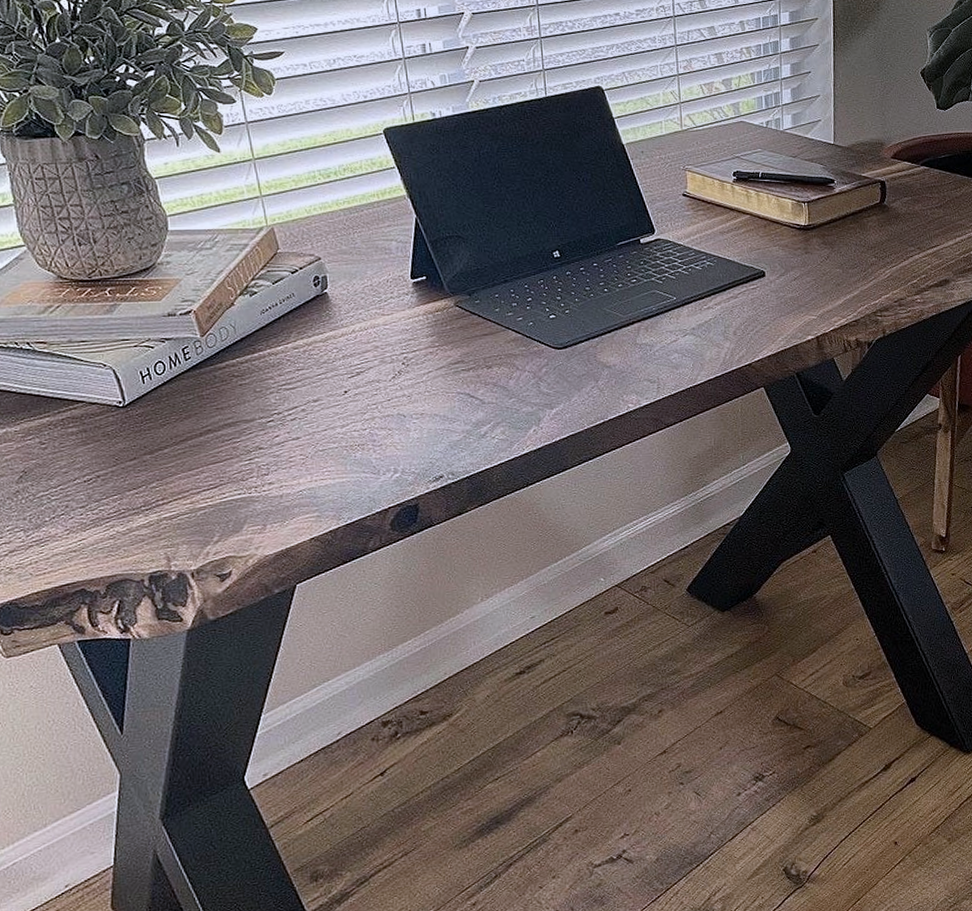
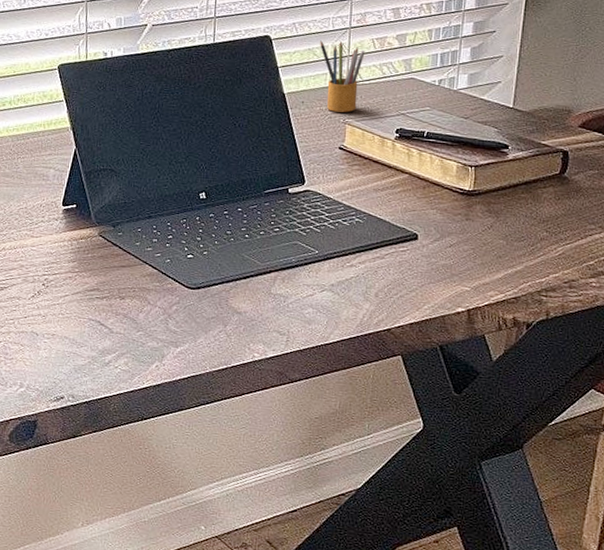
pencil box: none [651,88,695,159] -> present [320,40,365,113]

